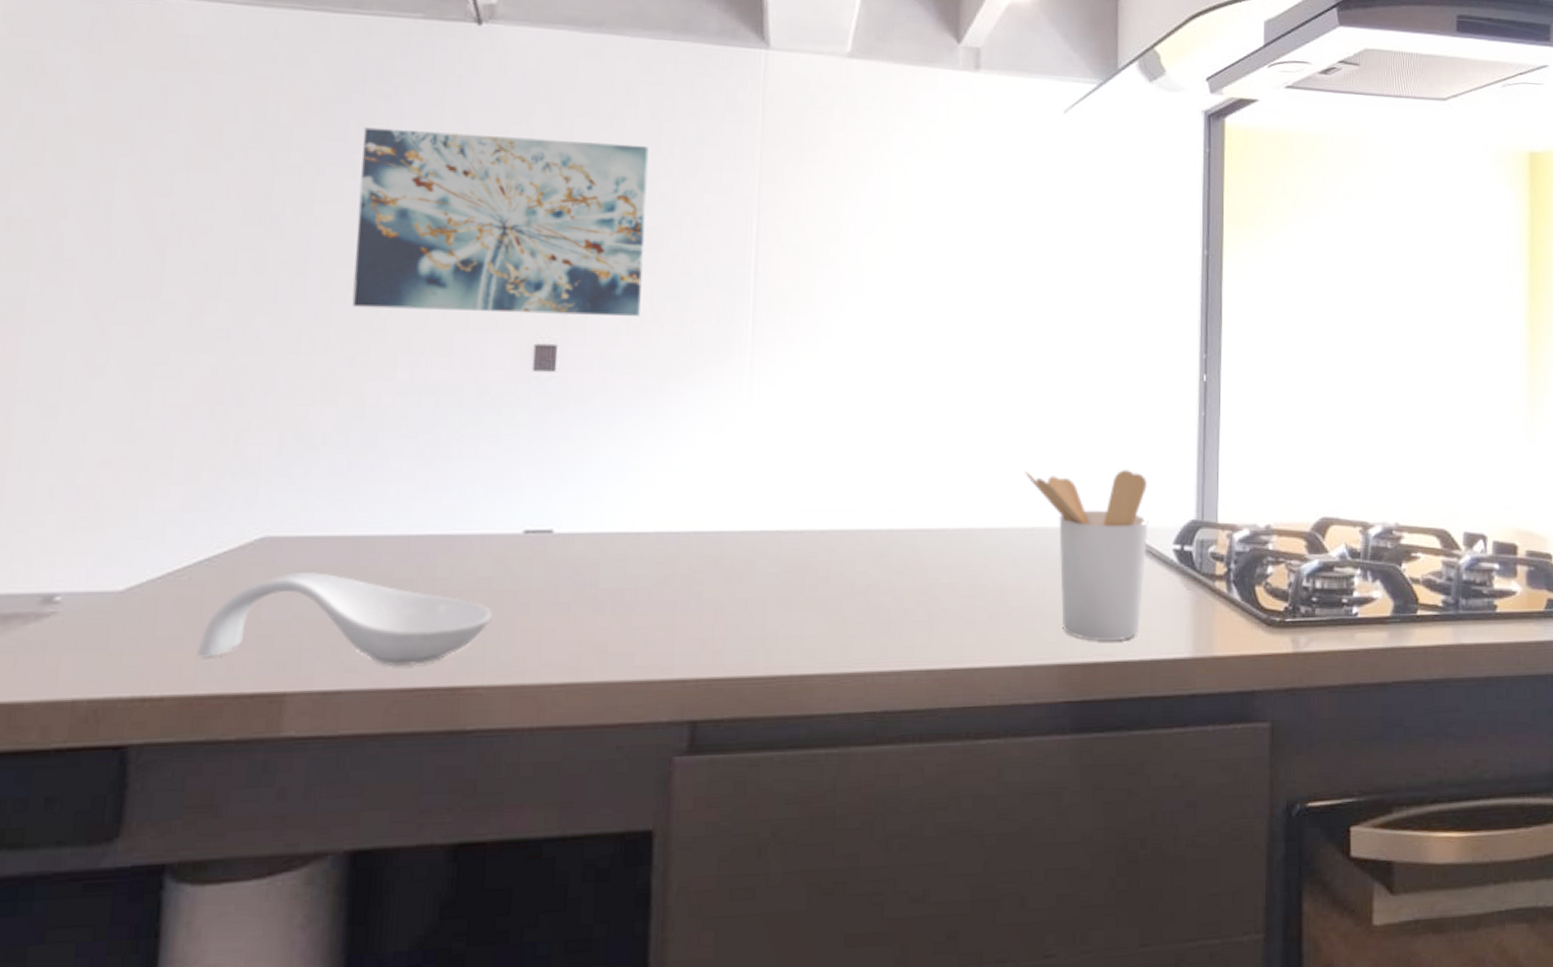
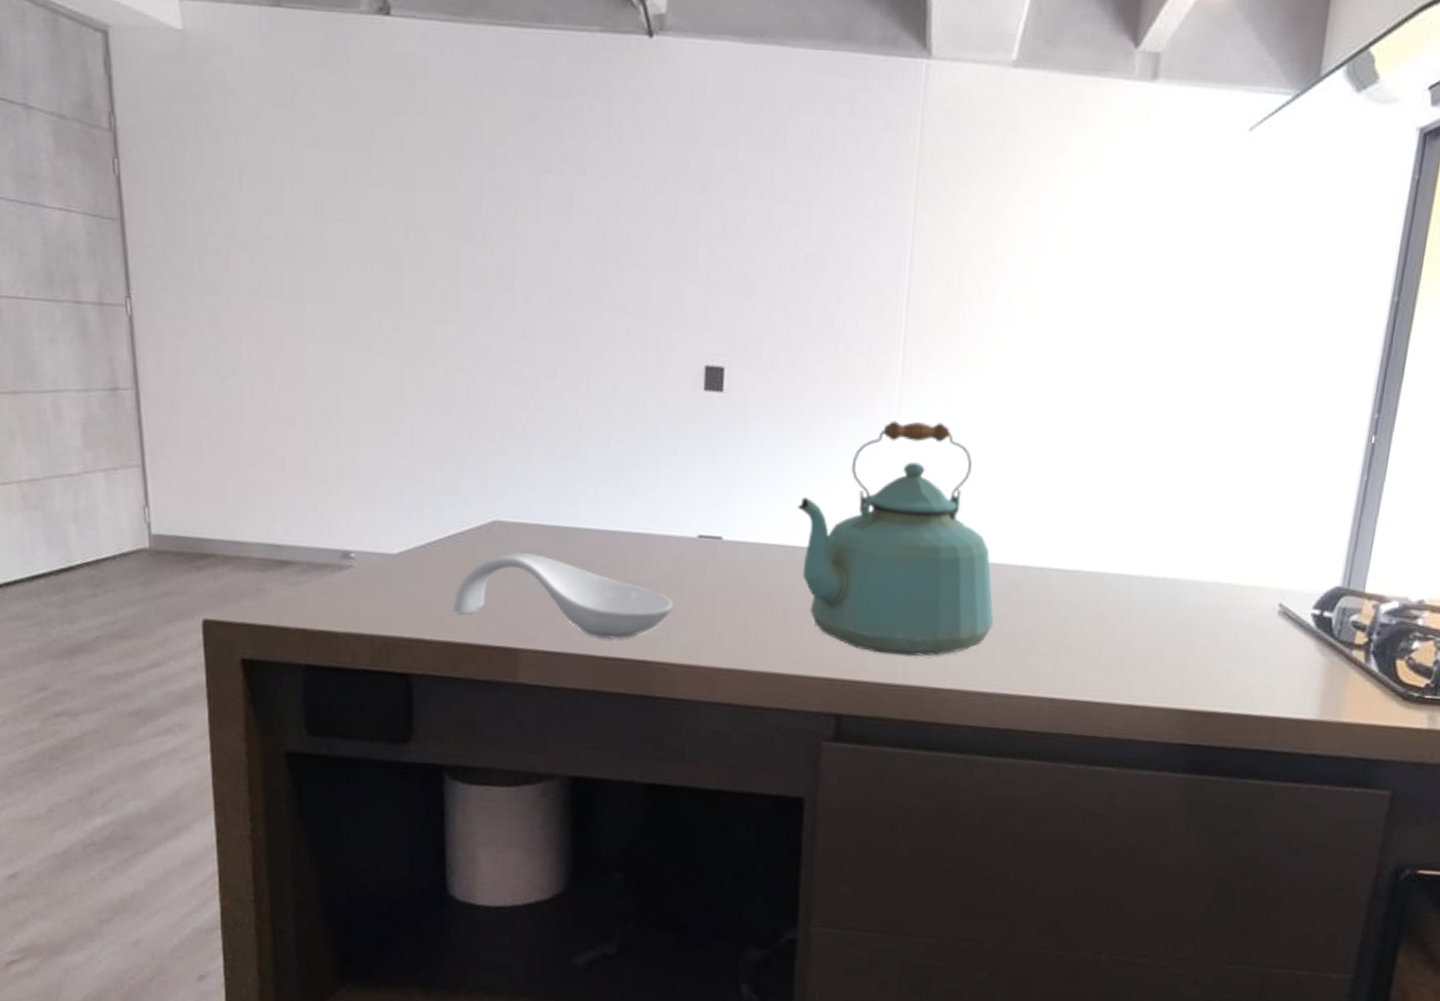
wall art: present [352,127,649,317] -> none [551,147,809,344]
kettle: none [640,389,862,644] -> present [797,420,994,657]
utensil holder: present [1025,470,1148,641] -> none [1163,522,1293,695]

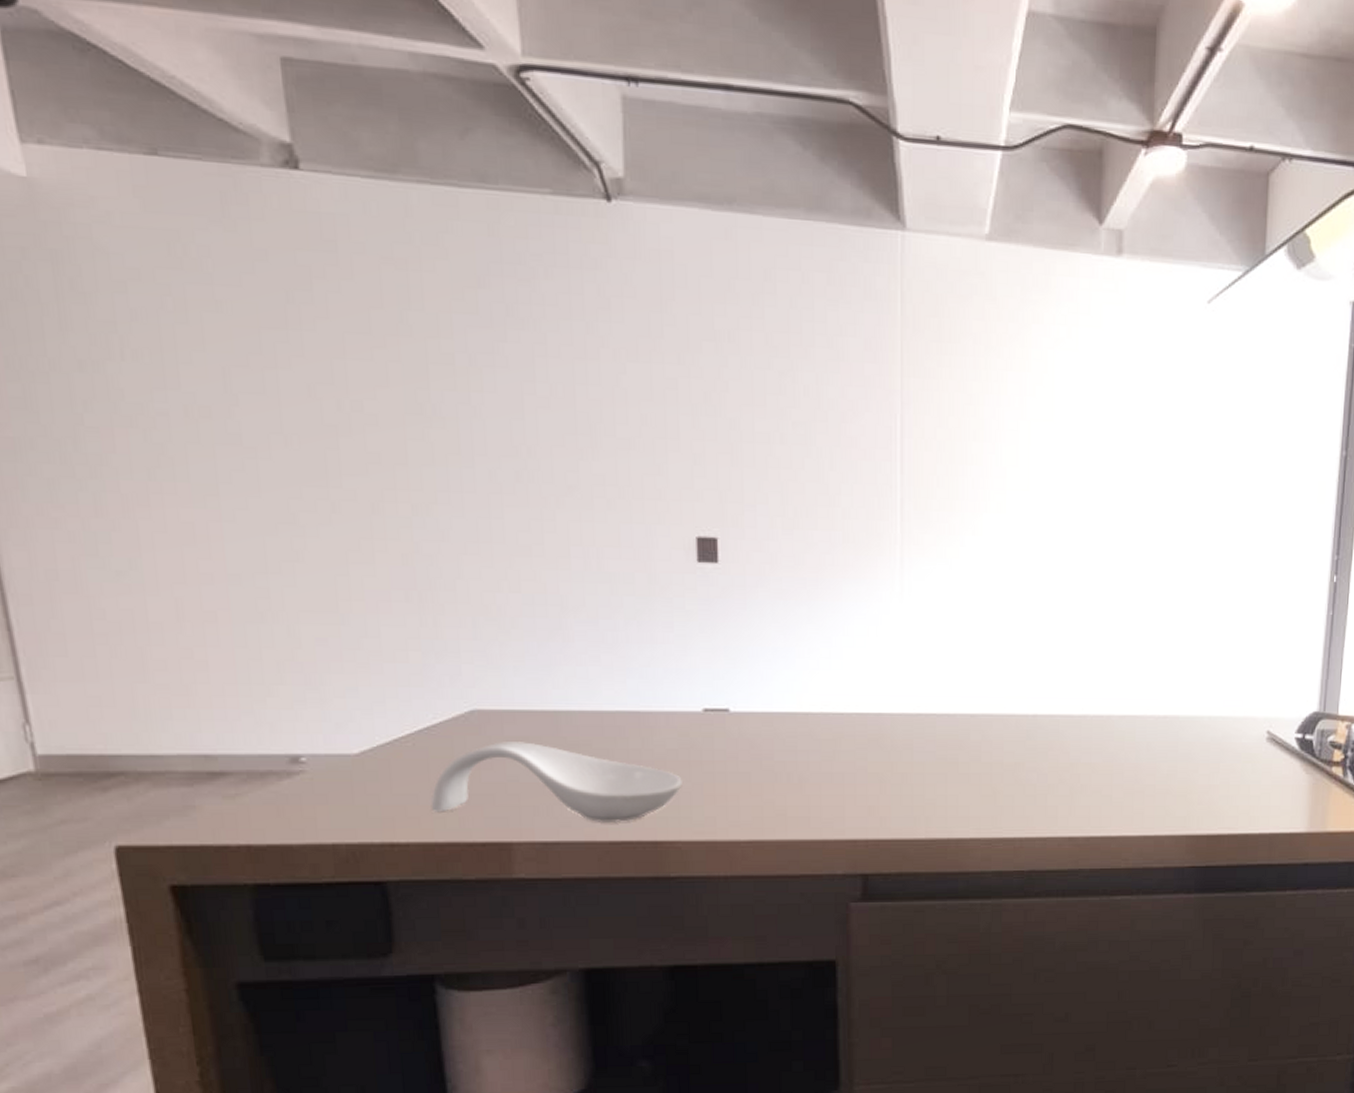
kettle: present [797,420,994,657] -> none [805,583,1010,811]

